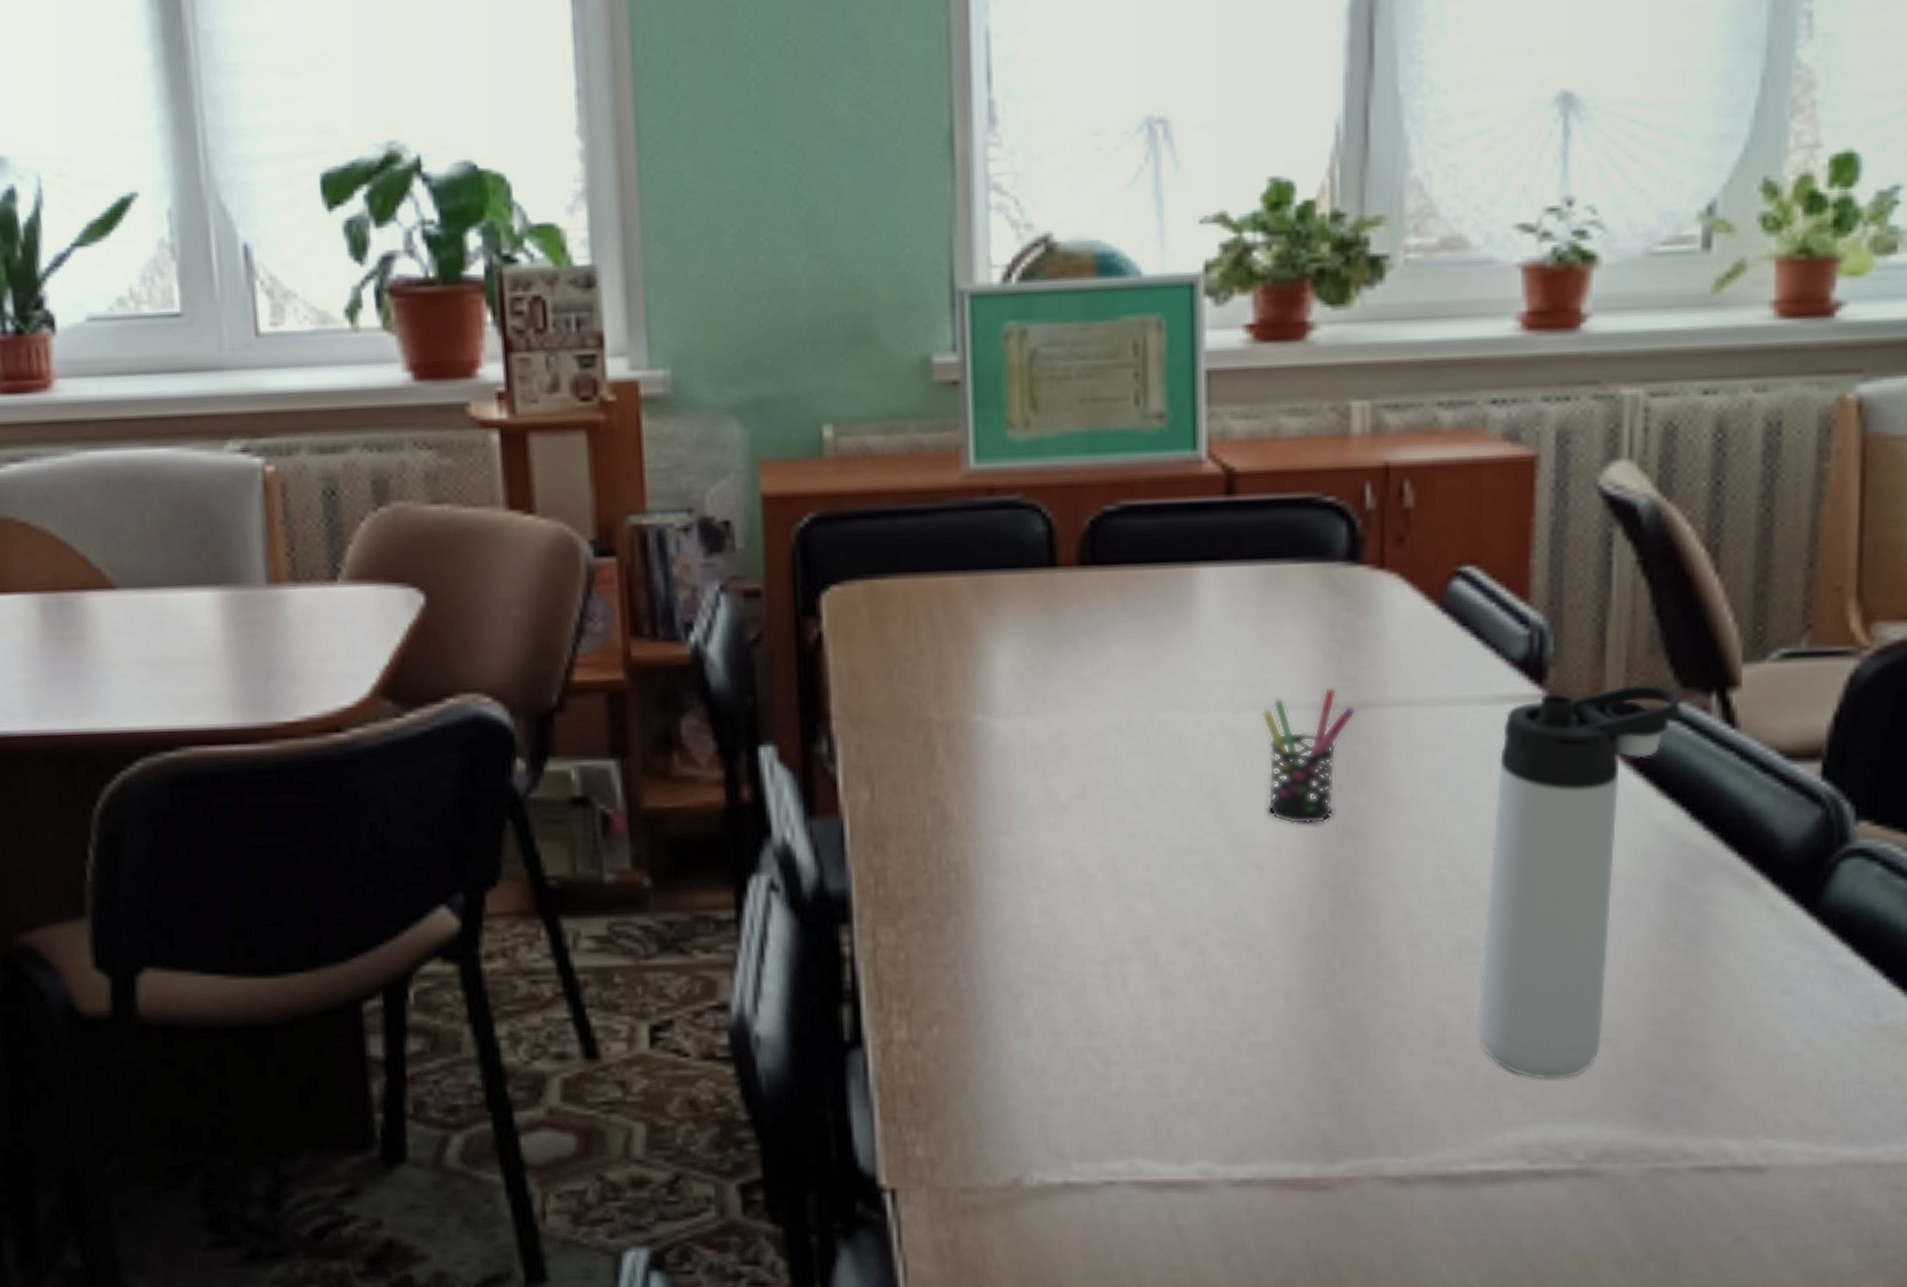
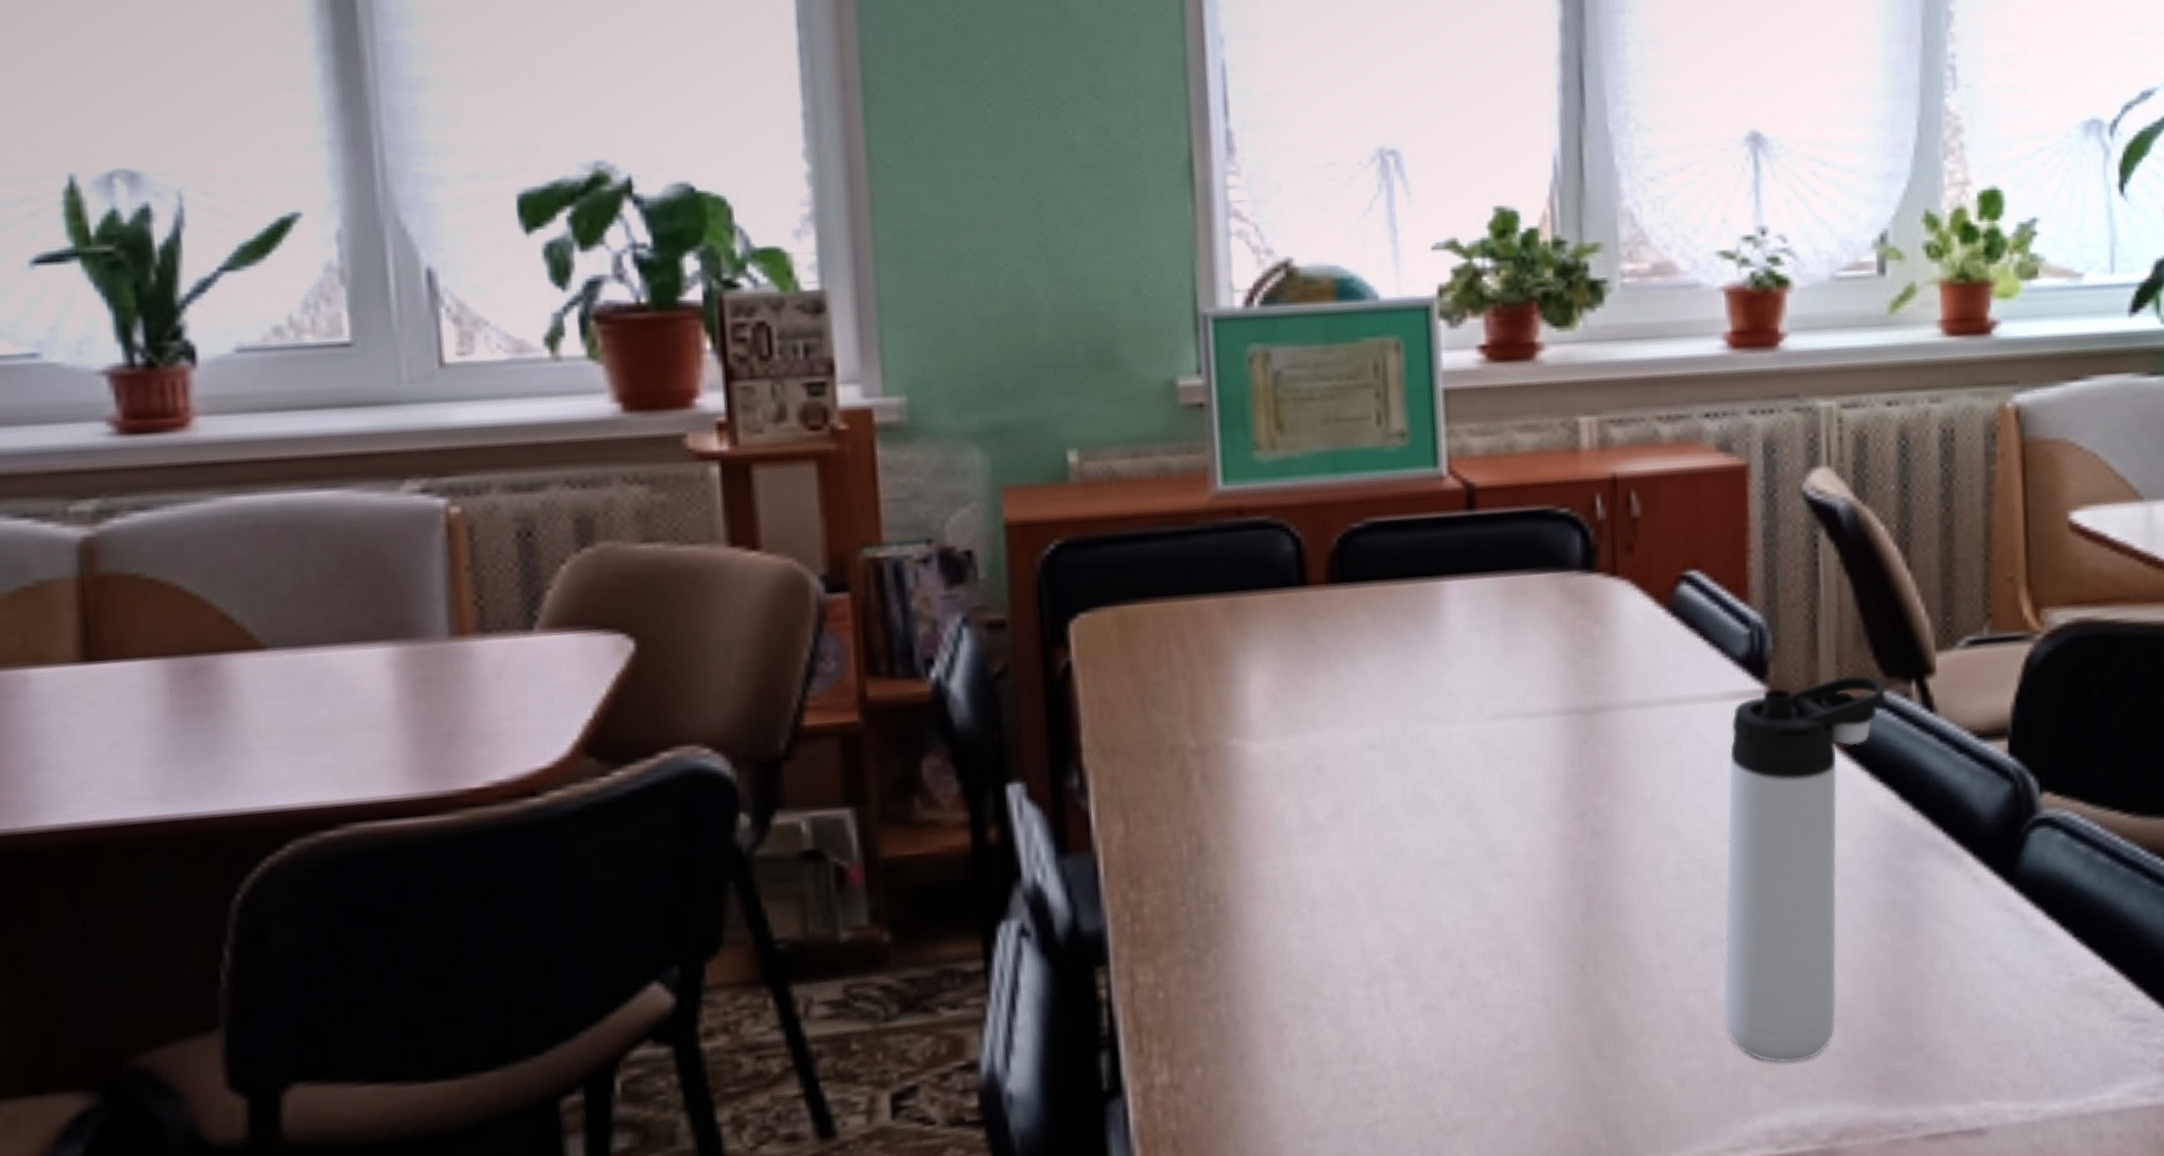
pen holder: present [1261,686,1356,825] -> none [1509,692,1597,830]

